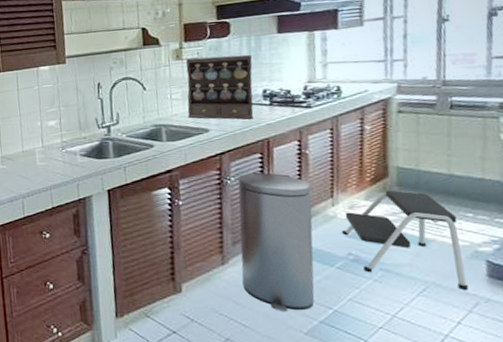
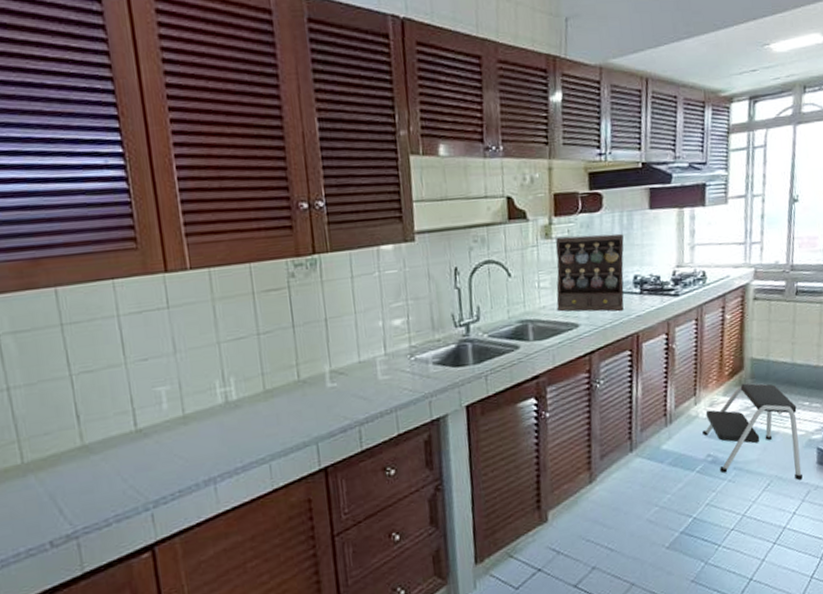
pedal bin: present [237,172,315,313] -> none [607,372,677,528]

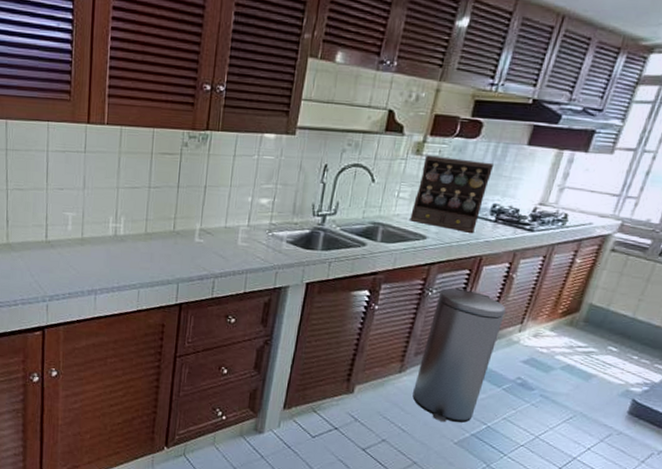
pedal bin: none [607,372,677,528] -> present [412,288,507,423]
step stool: present [702,382,803,481] -> none [519,324,624,423]

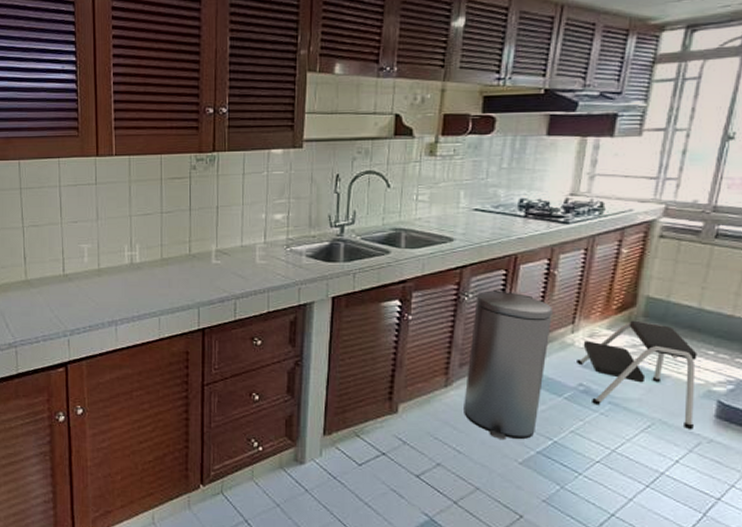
spice rack: present [410,155,493,233] -> none [433,155,513,231]
step stool: none [519,324,624,423] -> present [577,320,697,430]

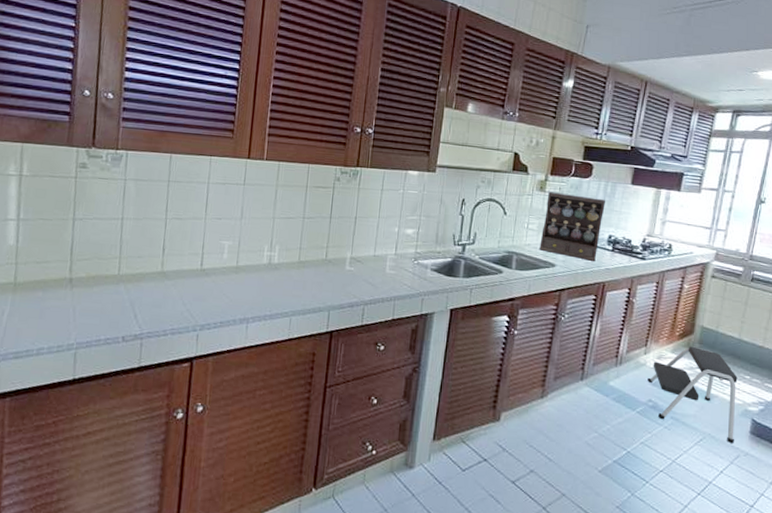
spice rack: none [433,155,513,231] -> present [539,192,605,261]
pedal bin: present [464,290,554,441] -> none [555,313,631,450]

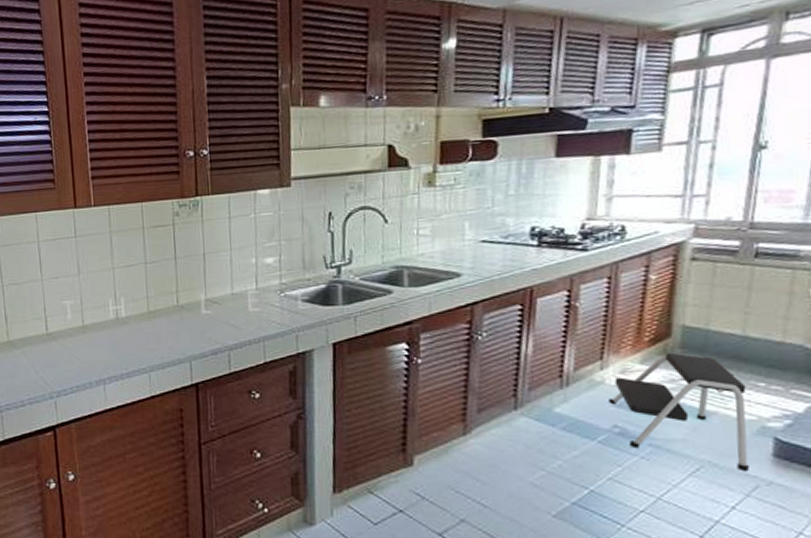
spice rack: present [539,192,605,261] -> none [436,182,521,263]

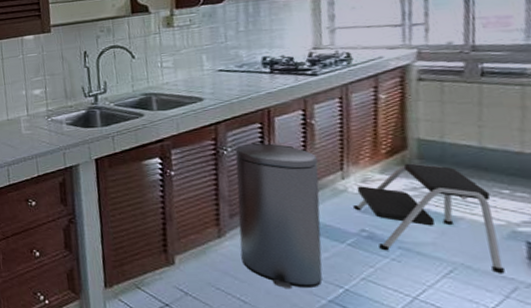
pedal bin: none [485,327,579,492] -> present [234,142,323,290]

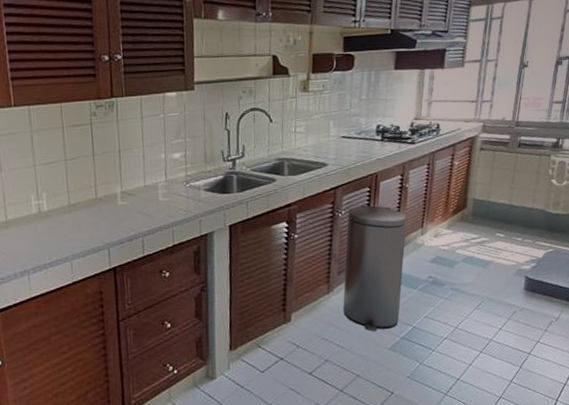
step stool: present [353,163,505,274] -> none [426,219,510,303]

